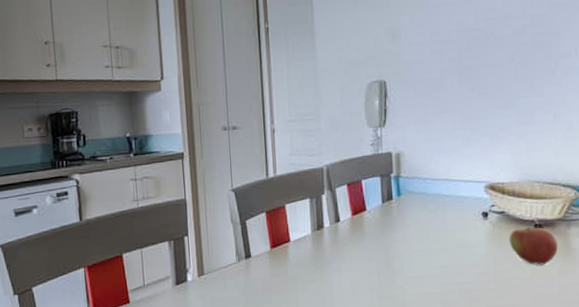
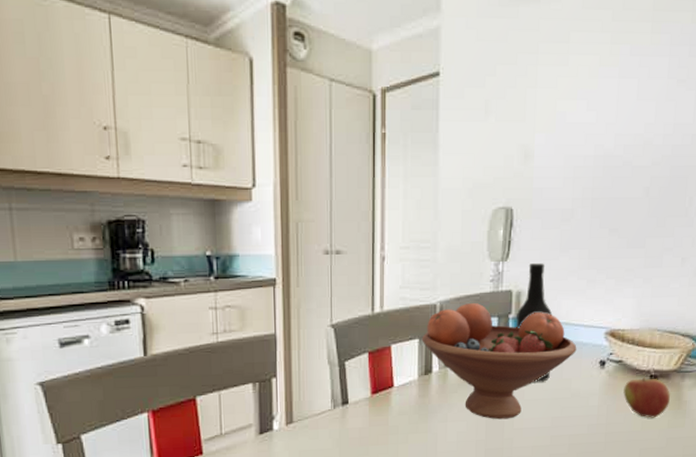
fruit bowl: none [312,165,459,269] -> present [422,303,577,420]
bottle: none [398,127,435,234] -> present [516,263,553,382]

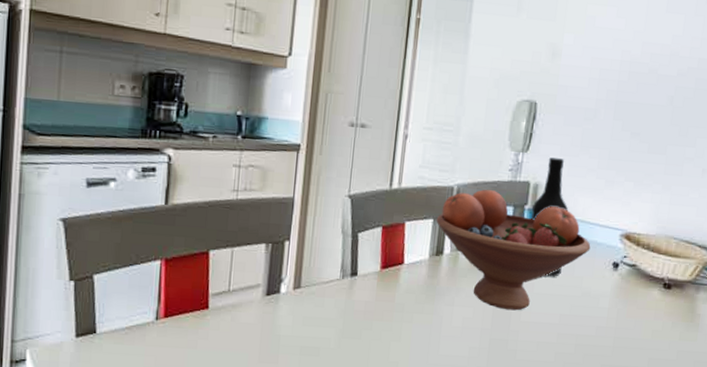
apple: present [623,372,670,418] -> none [635,280,684,328]

